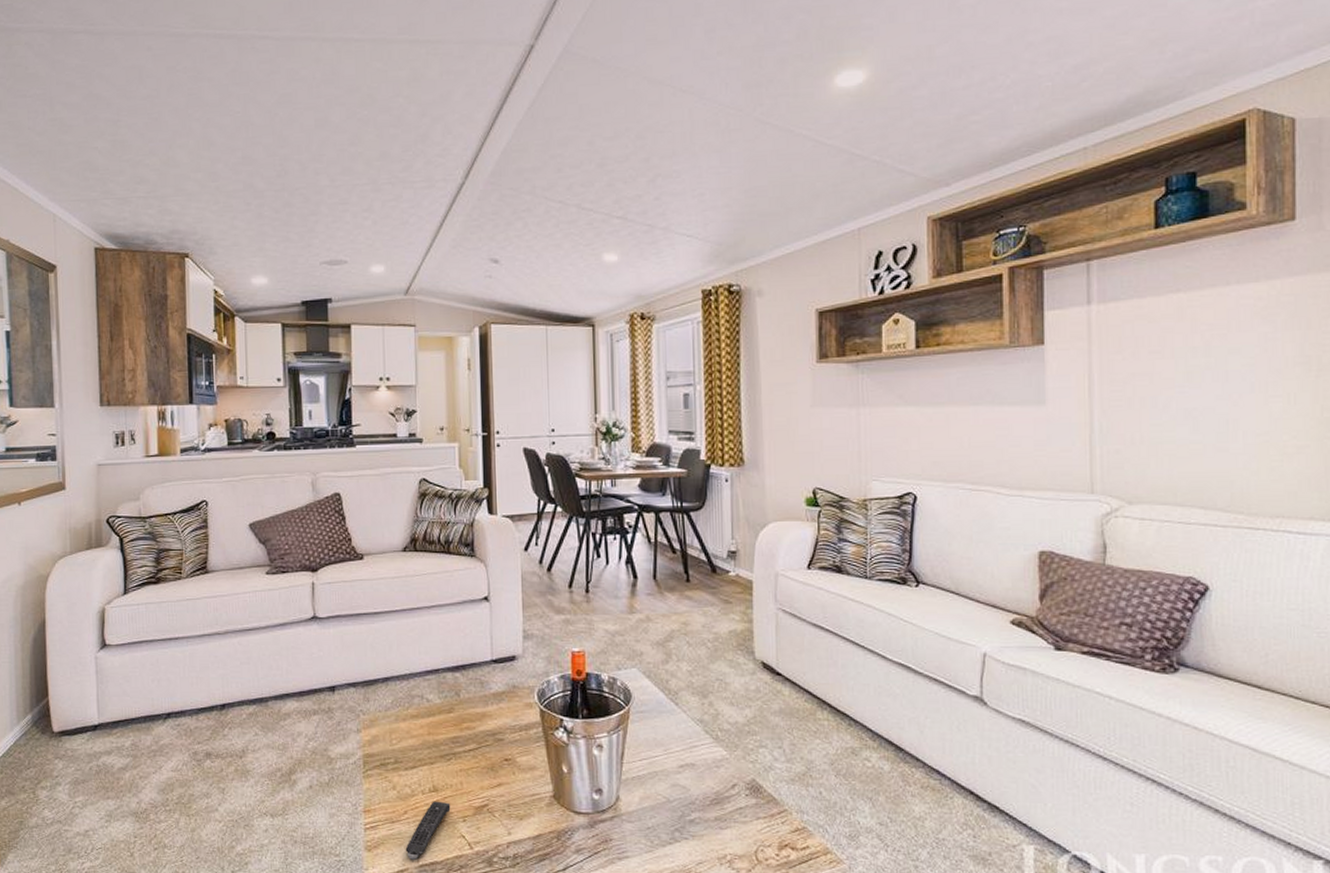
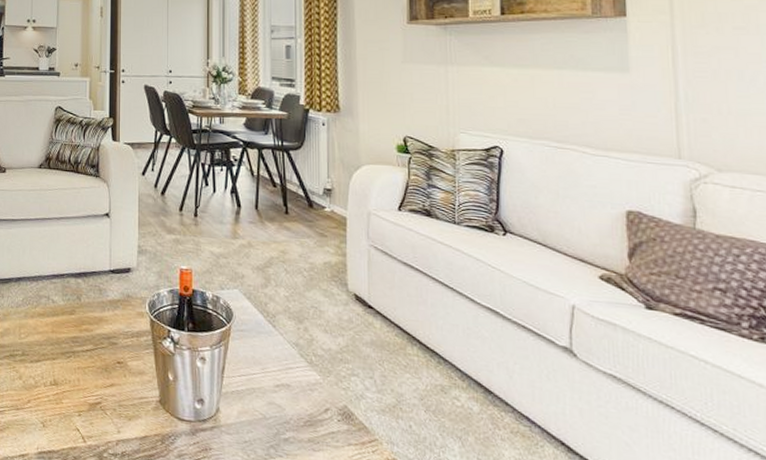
remote control: present [405,801,451,860] -> none [27,393,68,446]

